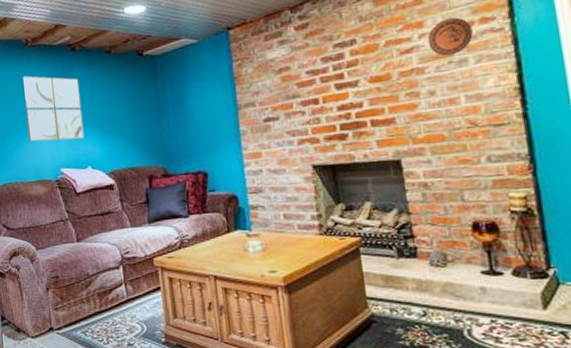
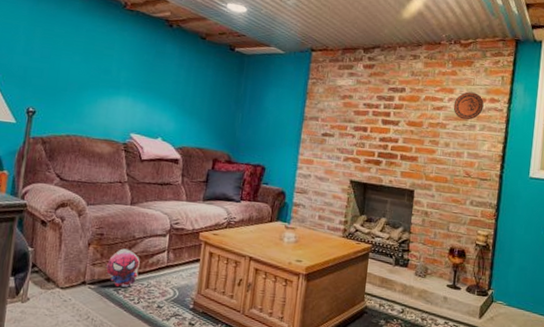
wall art: present [22,76,85,142] -> none [104,36,169,111]
plush toy: none [67,288,101,330] -> present [105,248,140,288]

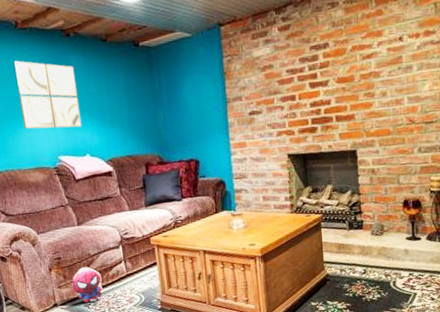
wall art: none [104,36,169,111] -> present [13,60,82,129]
decorative plate: present [453,91,484,120] -> none [384,29,418,63]

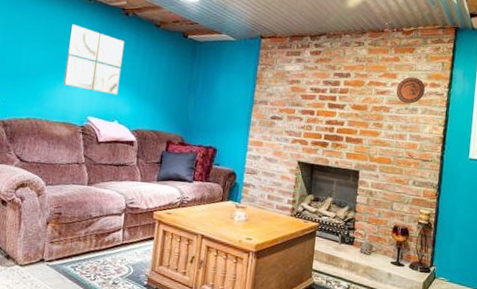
plush toy: present [70,267,103,303] -> none [63,227,96,265]
decorative plate: none [384,29,418,63] -> present [396,77,425,104]

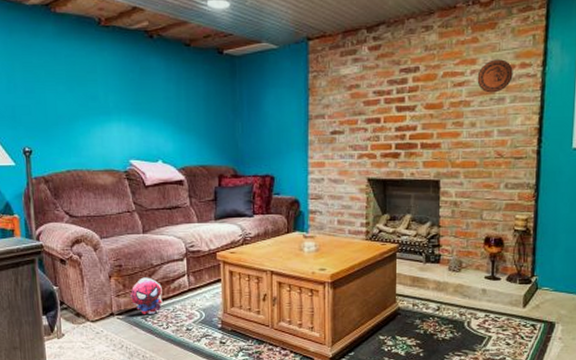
wall art: present [63,24,125,95] -> none [92,58,157,132]
plush toy: none [63,227,96,265] -> present [129,277,163,315]

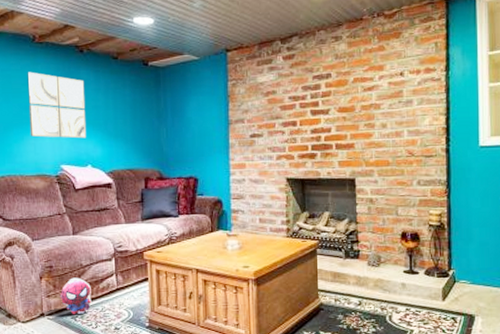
wall art: none [92,58,157,132] -> present [27,71,87,139]
decorative plate: present [477,59,513,93] -> none [385,65,419,96]

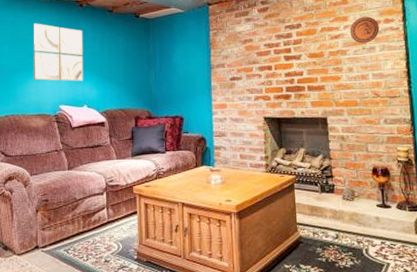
plush toy: present [59,277,92,315] -> none [54,211,84,248]
decorative plate: none [385,65,419,96] -> present [349,16,380,44]

